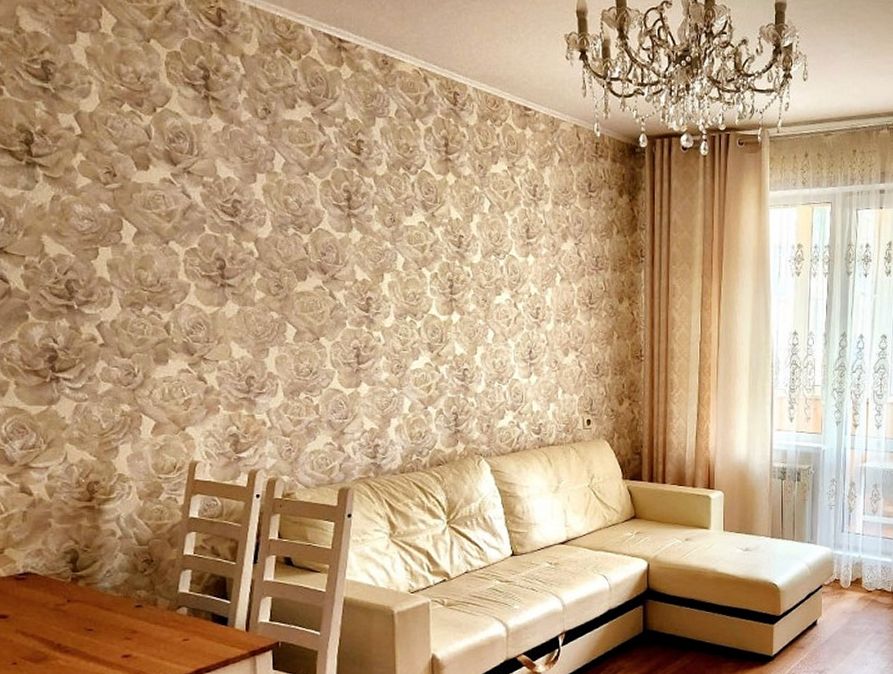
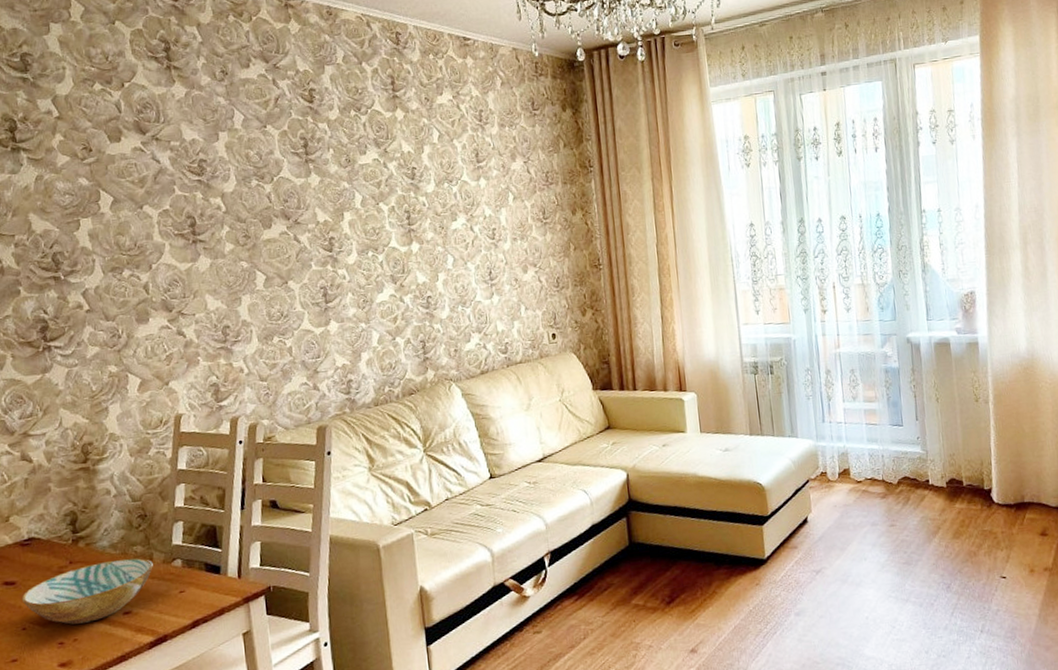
bowl: none [13,602,157,663] -> present [21,558,153,625]

